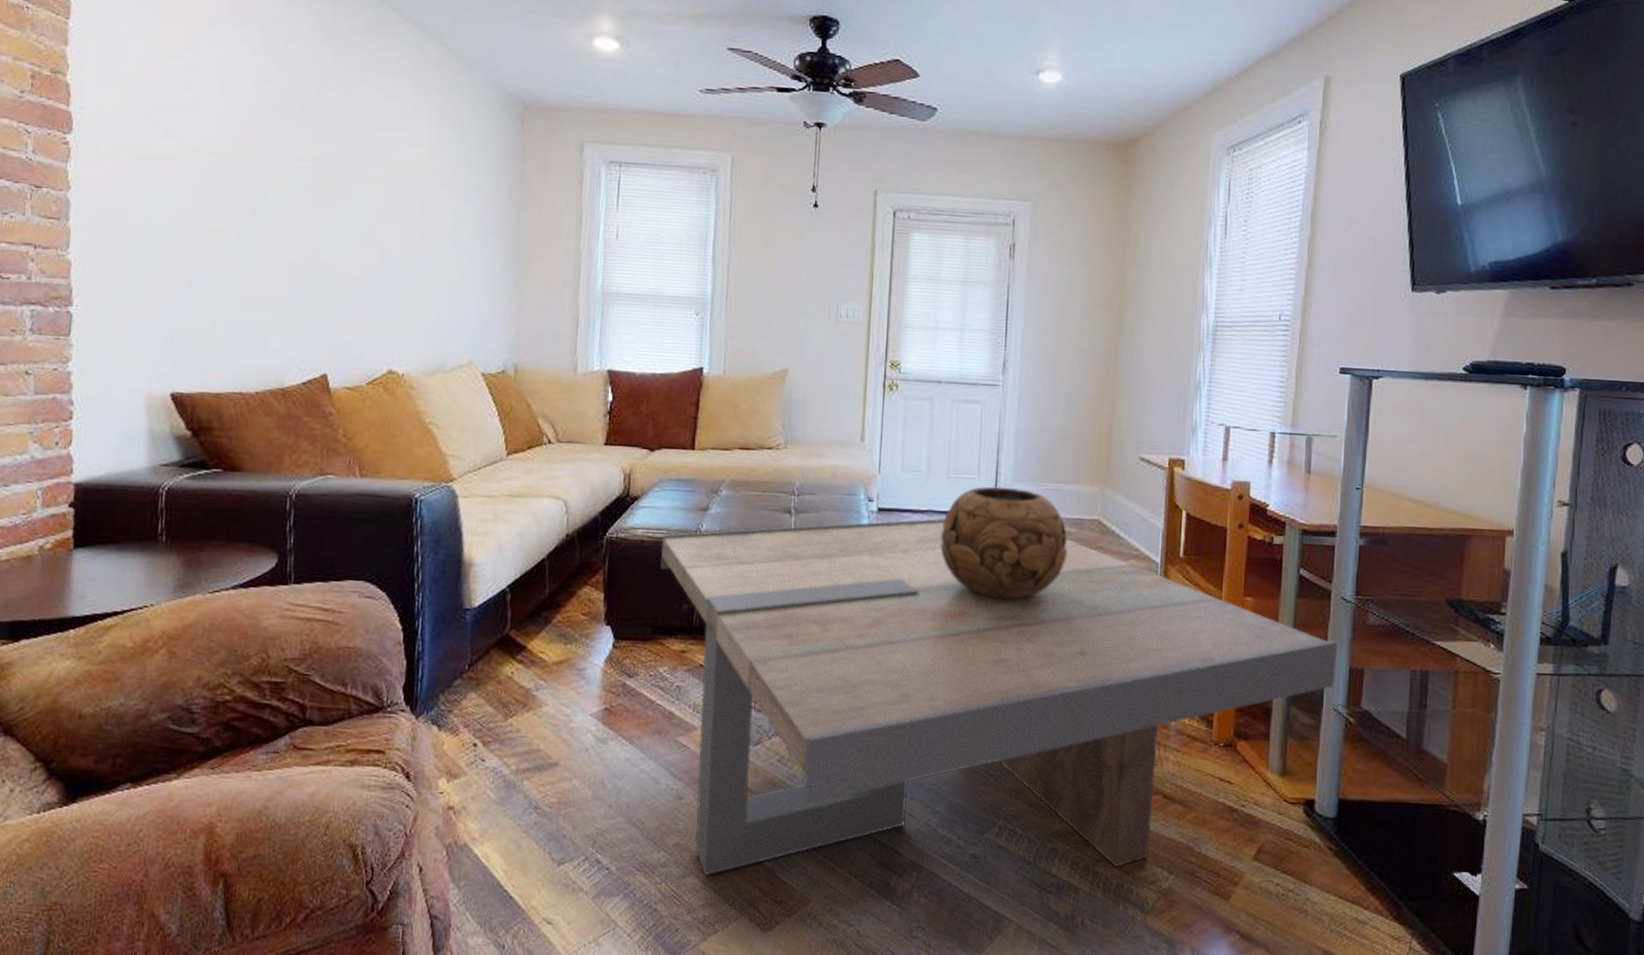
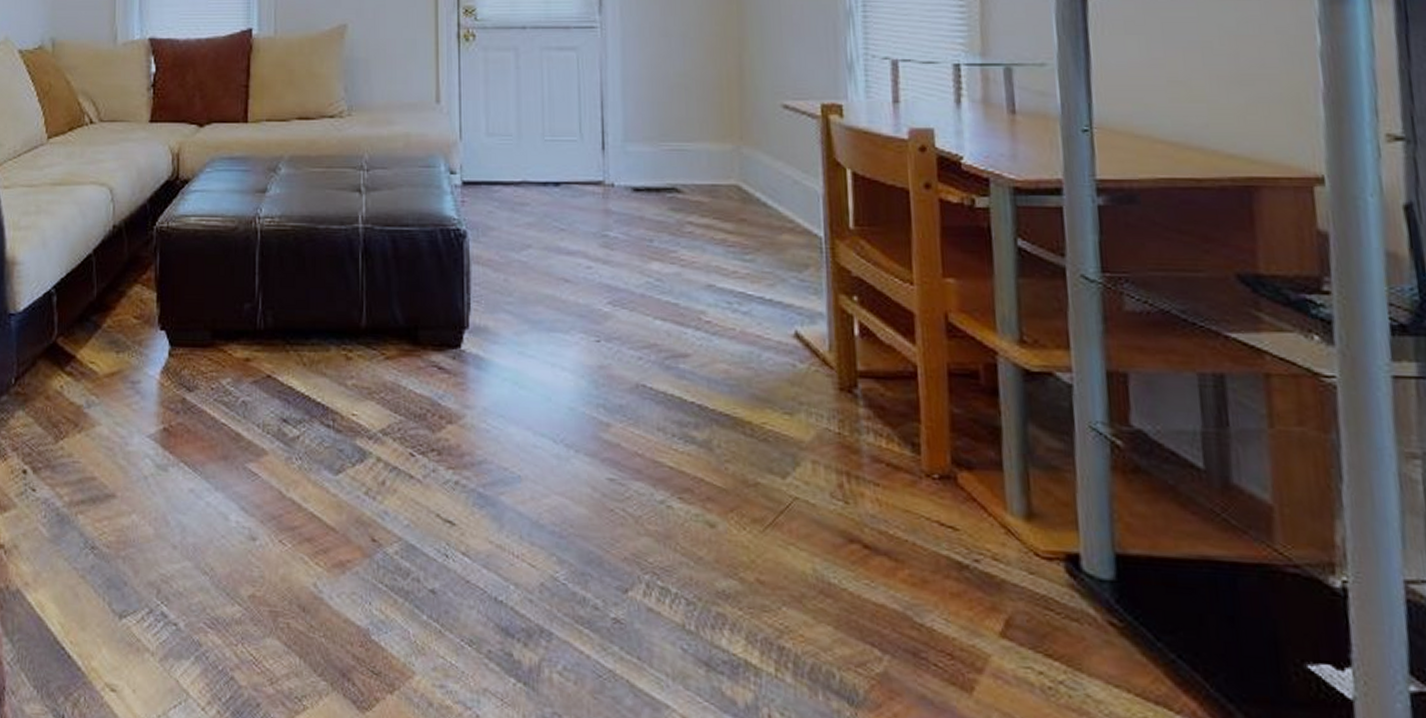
coffee table: present [660,518,1338,875] -> none [216,190,1088,641]
decorative bowl: present [940,486,1067,601] -> none [541,149,701,290]

